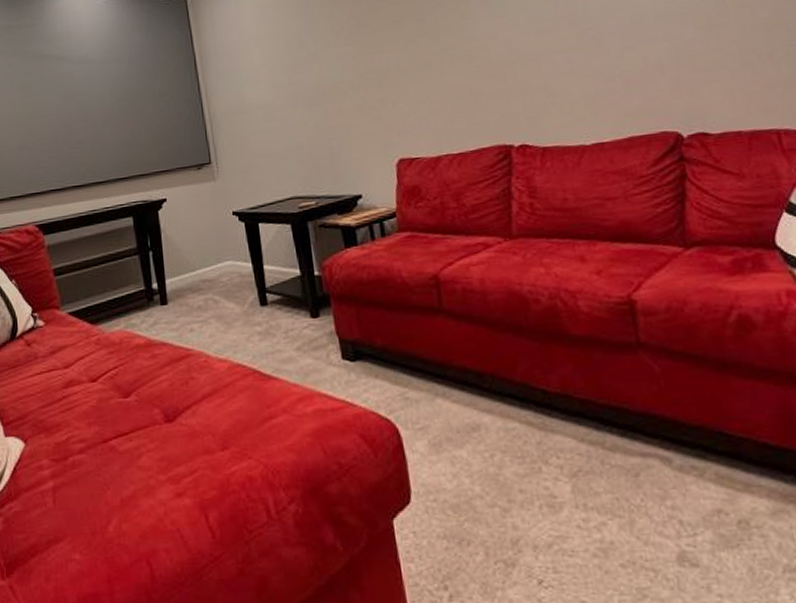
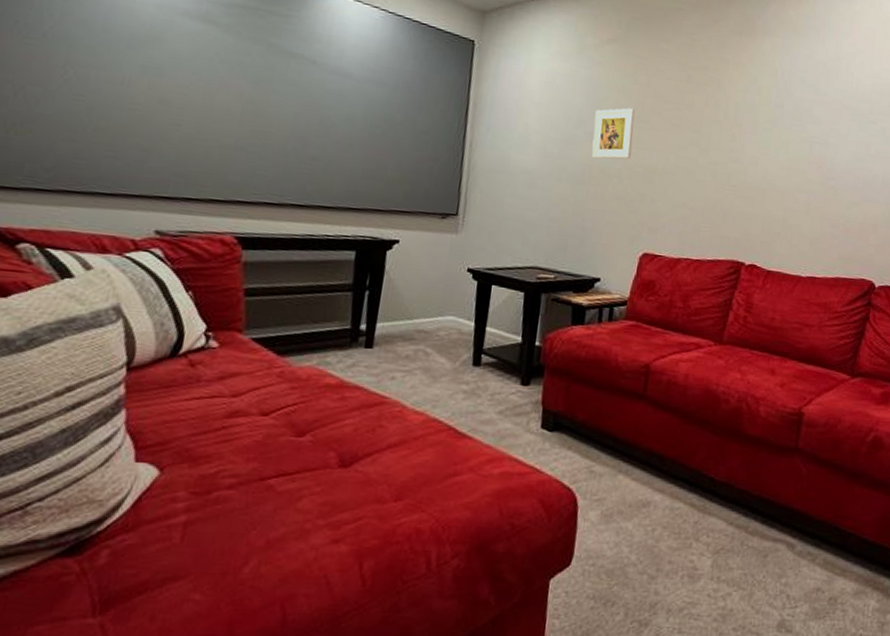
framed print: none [313,16,360,76] -> present [591,108,635,159]

